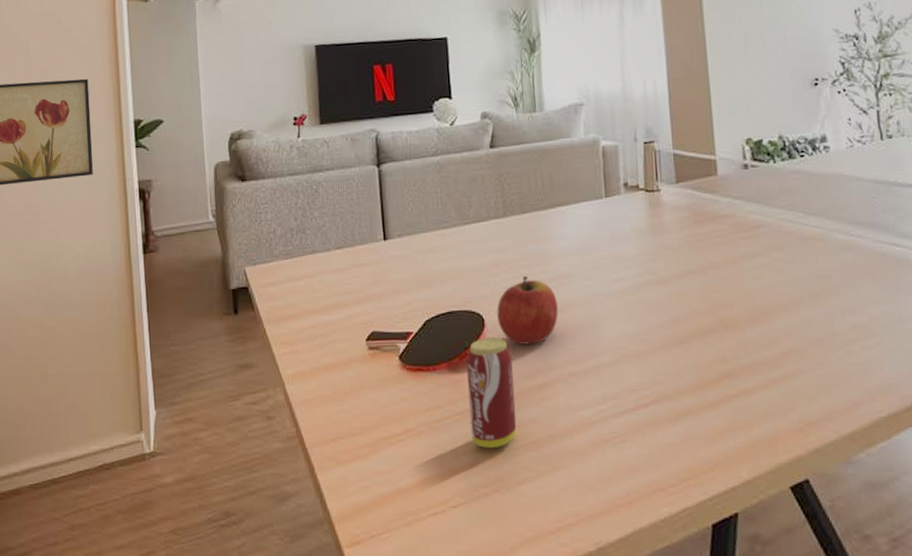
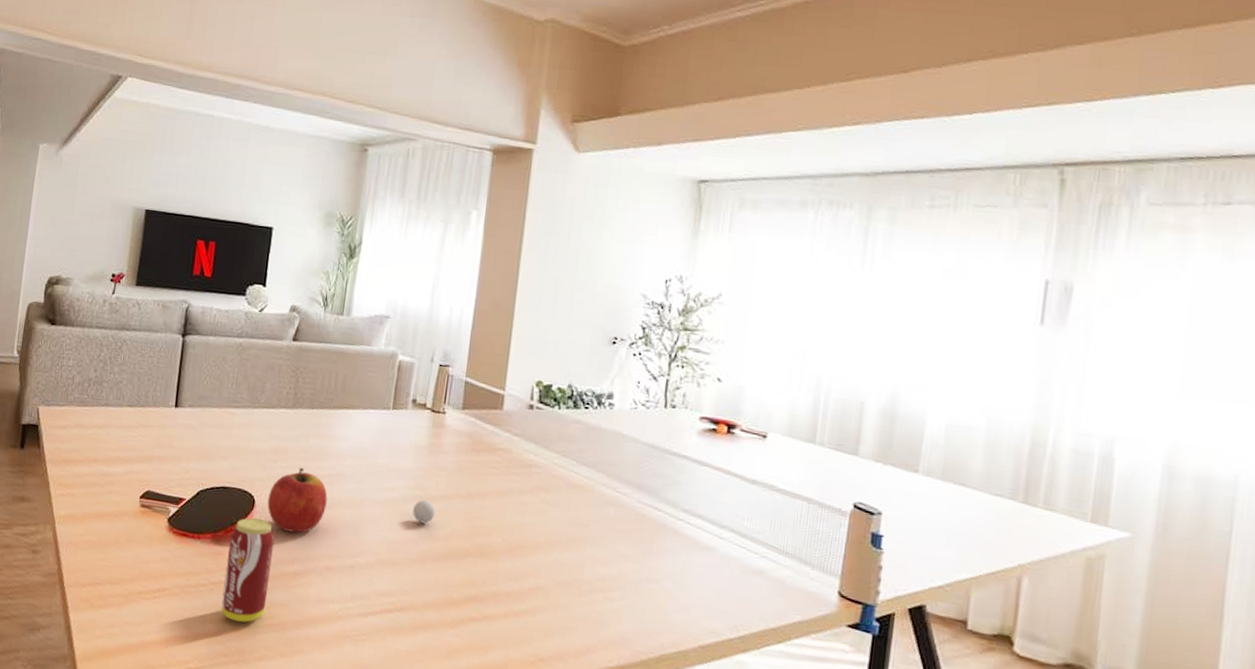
ping-pong ball: none [647,283,670,308] -> present [413,499,435,524]

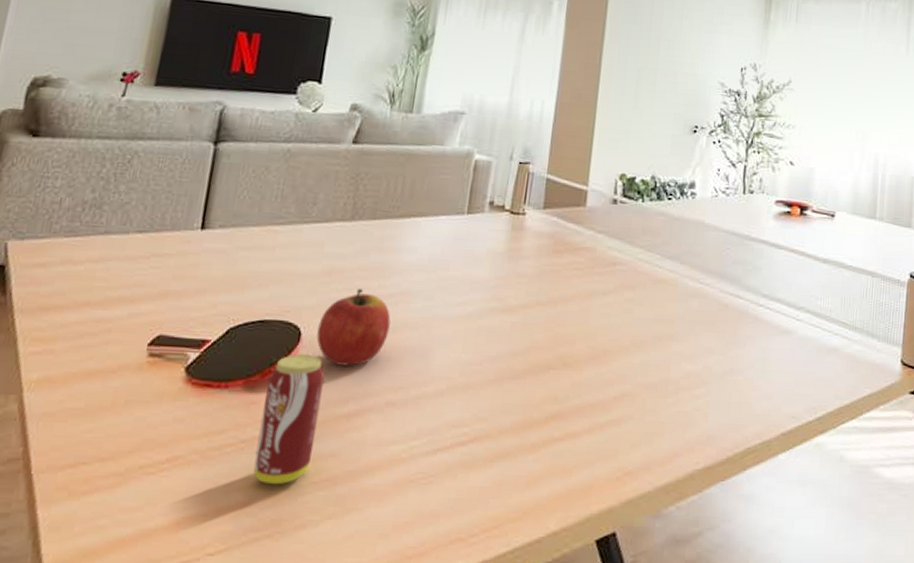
ping-pong ball: present [413,499,435,524] -> none [489,311,514,338]

